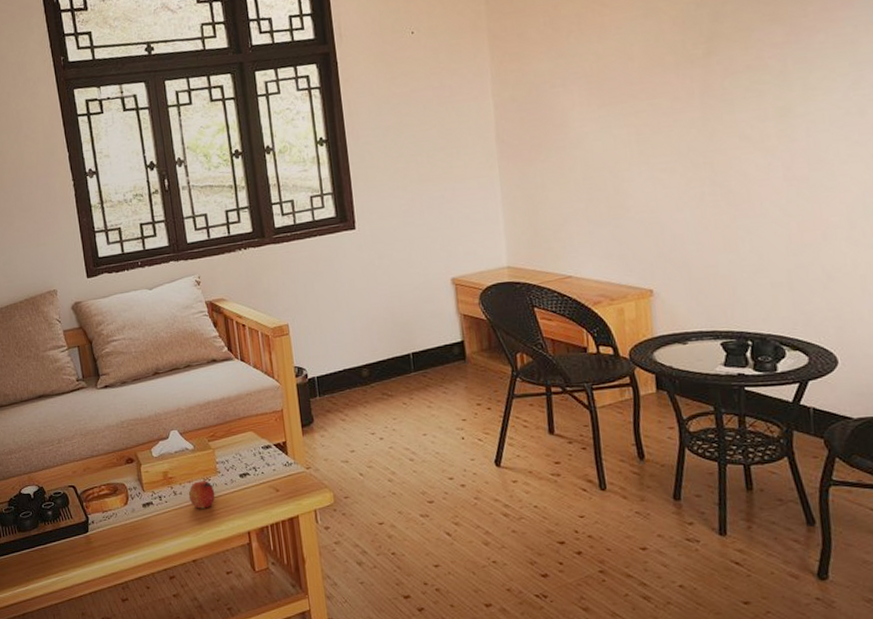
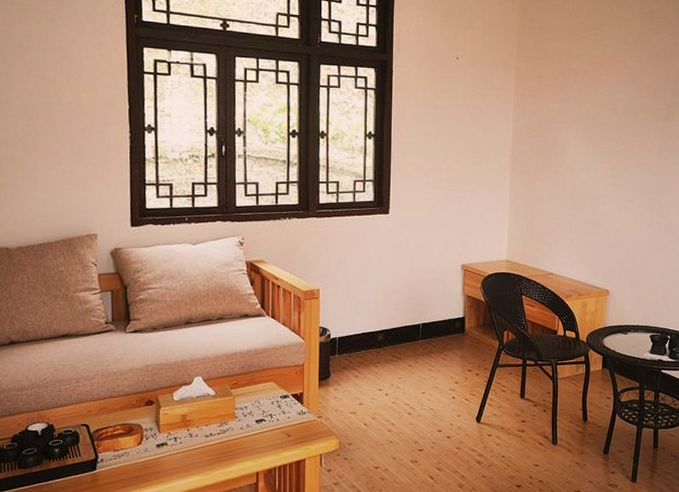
fruit: present [188,481,216,509] -> none [204,425,230,450]

